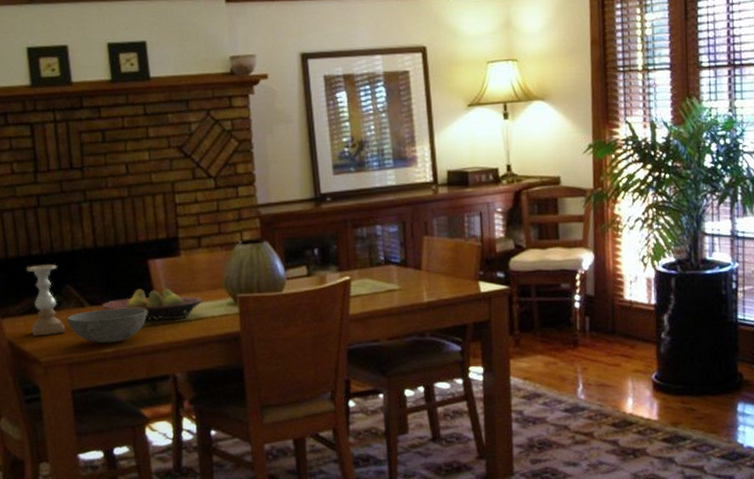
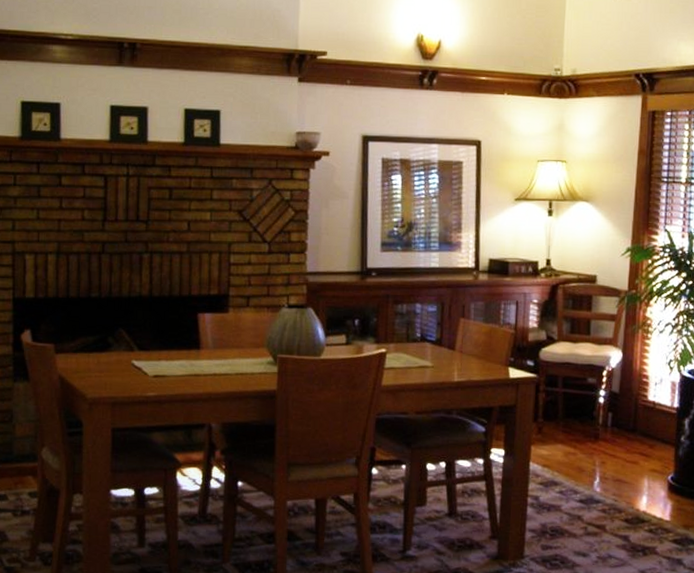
candle holder: present [27,264,66,337] -> none [81,307,114,374]
bowl: present [66,307,147,344] -> none [115,354,191,388]
fruit bowl: present [103,288,203,321] -> none [151,339,245,373]

